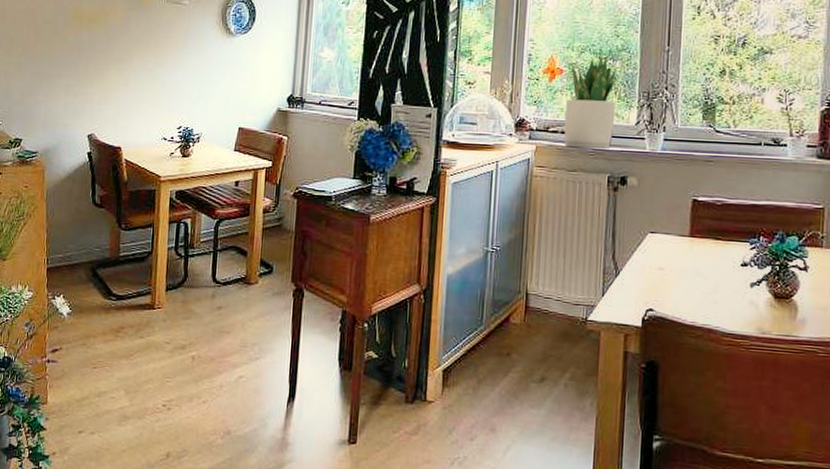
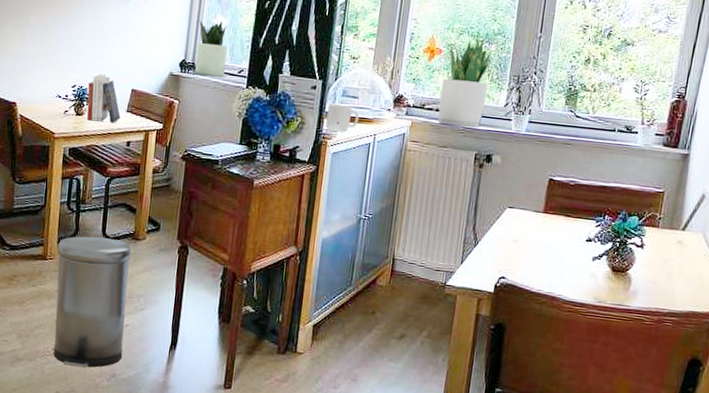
pedal bin: none [163,282,244,425] -> present [53,236,132,368]
books: none [193,114,228,163] -> present [87,74,121,123]
planter: none [300,53,337,112] -> present [191,20,228,79]
mug: none [443,132,480,161] -> present [325,104,360,132]

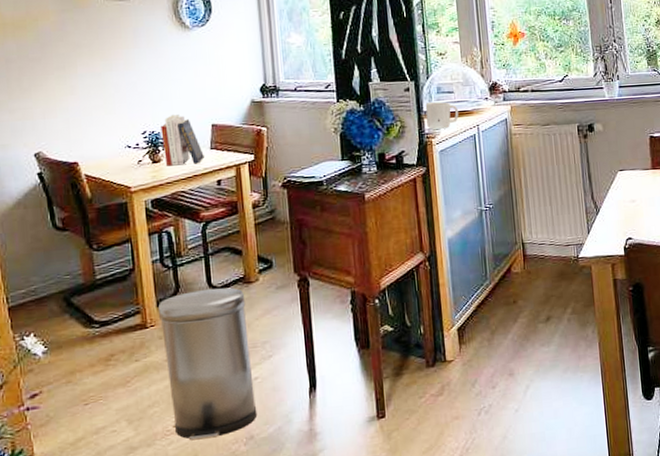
planter: present [191,20,228,79] -> none [273,39,314,99]
planter: present [438,36,493,127] -> none [531,15,576,103]

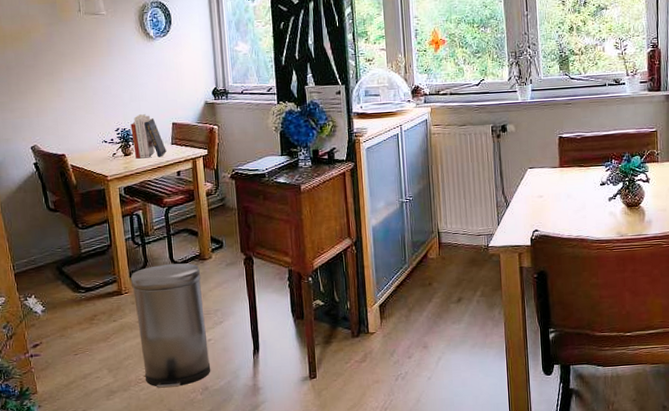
mug: present [425,102,459,129] -> none [354,104,384,129]

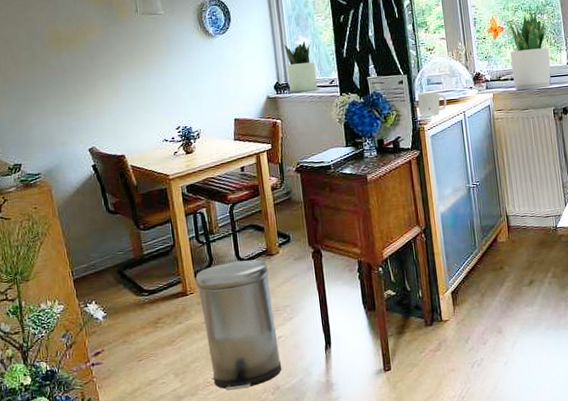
books: present [131,114,167,159] -> none [192,111,229,156]
planter: none [223,47,258,100] -> present [284,41,321,94]
mug: none [354,104,384,129] -> present [417,92,447,117]
planter: none [450,23,492,105] -> present [509,10,551,90]

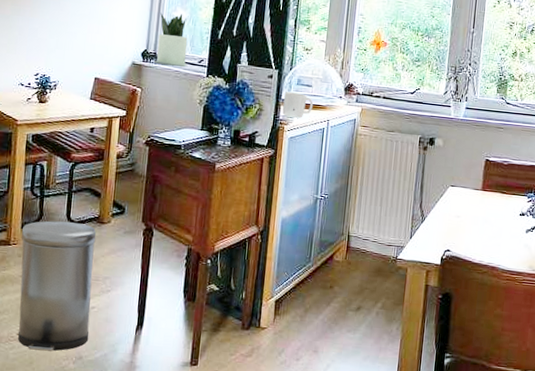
planter: present [509,10,551,90] -> none [385,31,433,113]

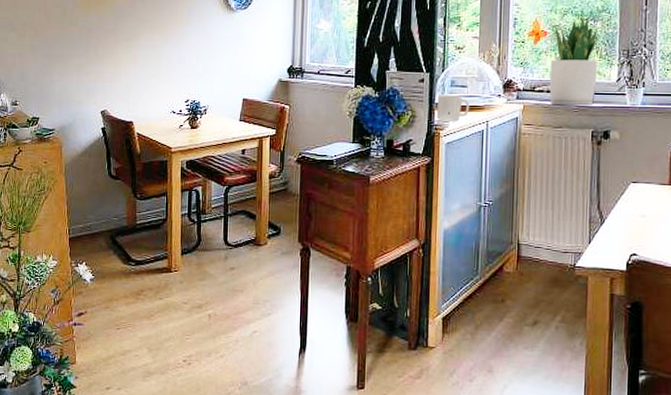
pedal bin: present [18,221,97,351] -> none [181,245,254,377]
planter: present [153,12,188,68] -> none [300,25,335,80]
planter: none [385,31,433,113] -> present [549,15,600,106]

